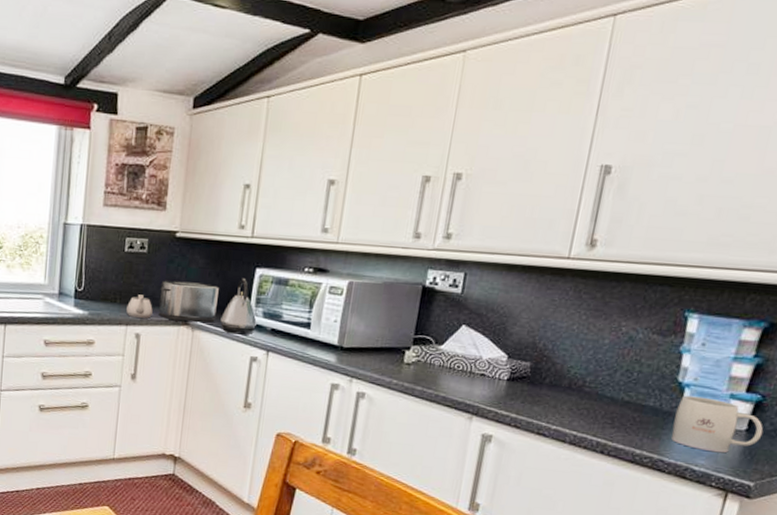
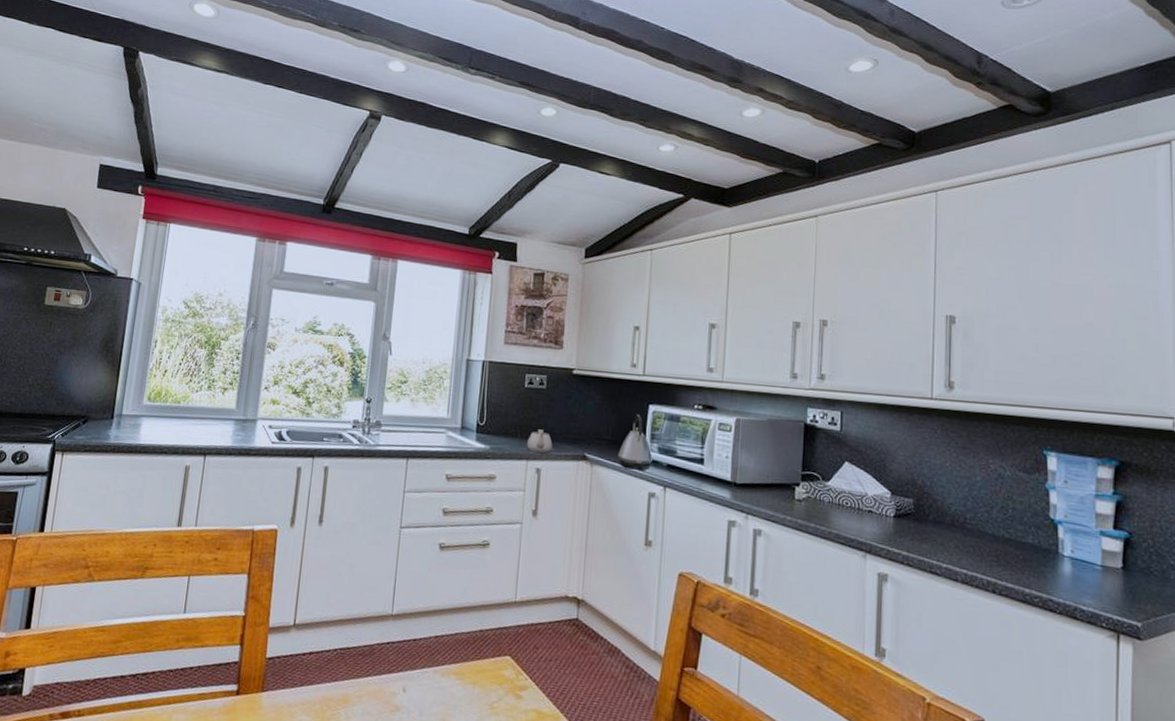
toaster: present [158,280,219,323] -> none [557,415,615,458]
mug: present [671,395,764,454] -> none [1054,532,1138,592]

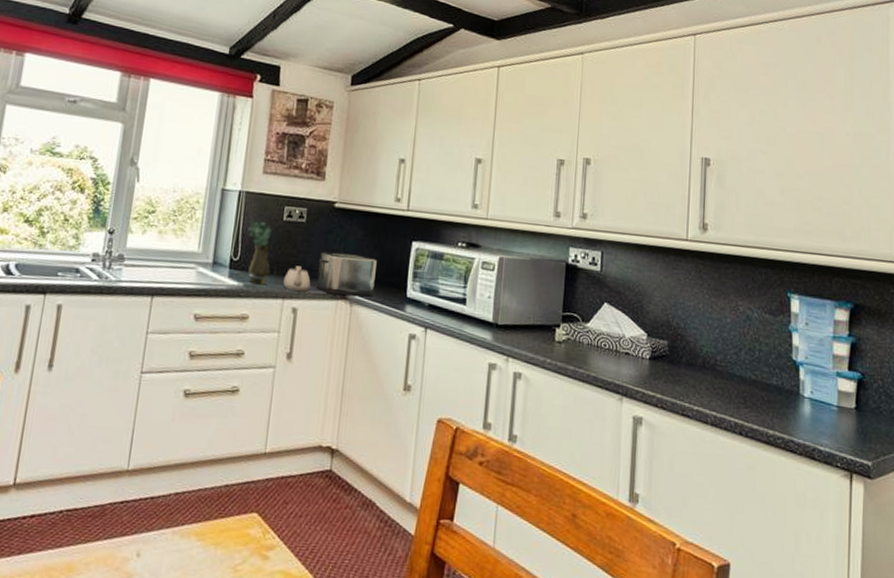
vase: none [492,385,515,448] -> present [248,217,271,285]
toaster: none [557,415,615,458] -> present [316,251,377,298]
kettle: present [618,414,653,471] -> none [378,250,414,311]

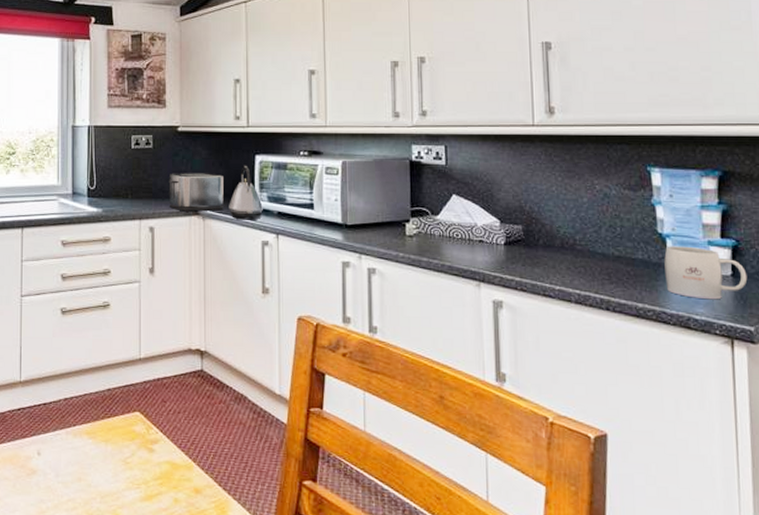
vase: present [248,217,271,285] -> none [101,148,125,209]
teapot: present [282,266,311,292] -> none [137,188,163,212]
kettle: none [378,250,414,311] -> present [229,165,263,220]
mug: none [796,374,869,432] -> present [664,246,748,300]

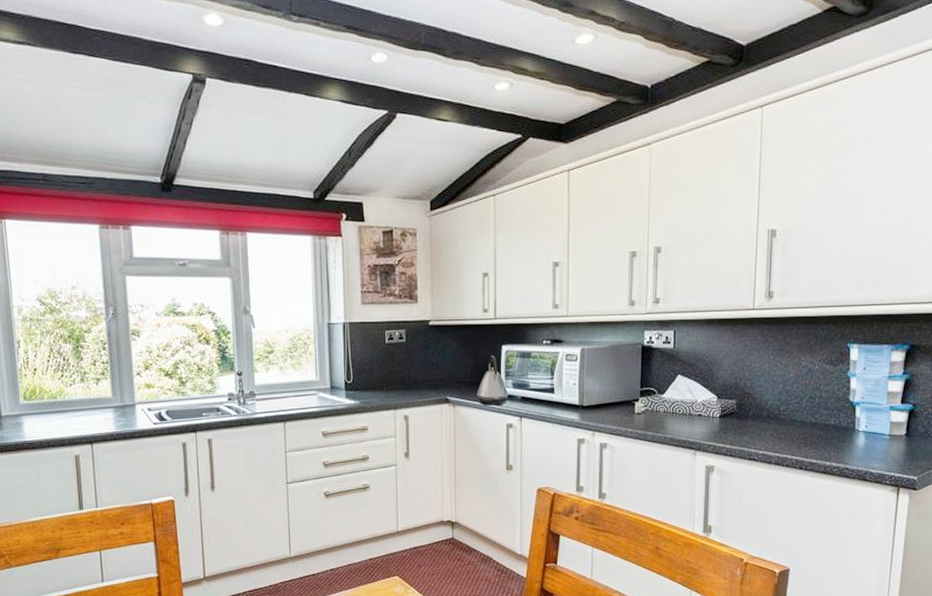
toaster: present [168,173,224,212] -> none [421,364,472,400]
mug: present [664,246,748,300] -> none [851,412,918,456]

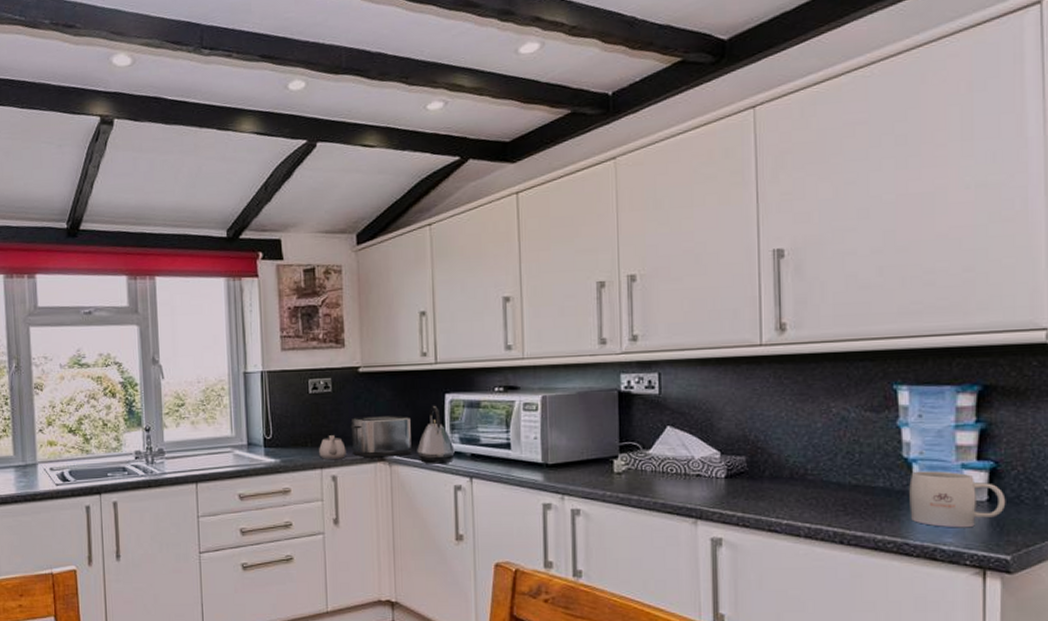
teapot: none [392,380,417,402] -> present [318,435,346,460]
toaster: none [421,364,472,400] -> present [350,415,412,458]
mug: none [851,412,918,456] -> present [909,471,1006,528]

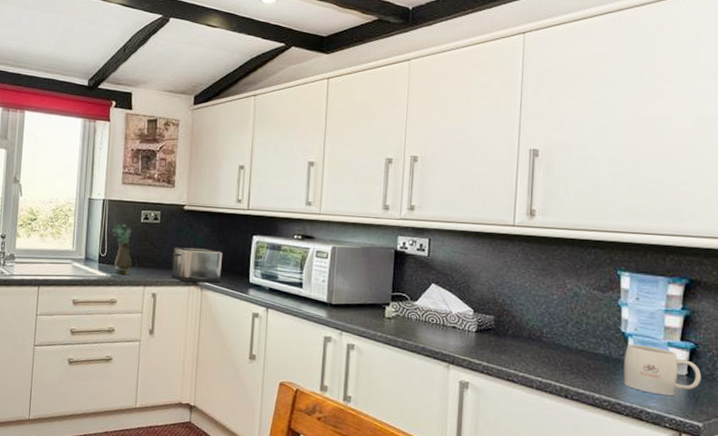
vase: none [276,395,304,459] -> present [112,220,132,276]
teapot: present [318,435,346,460] -> none [143,259,166,280]
kettle: present [417,405,455,464] -> none [225,244,256,294]

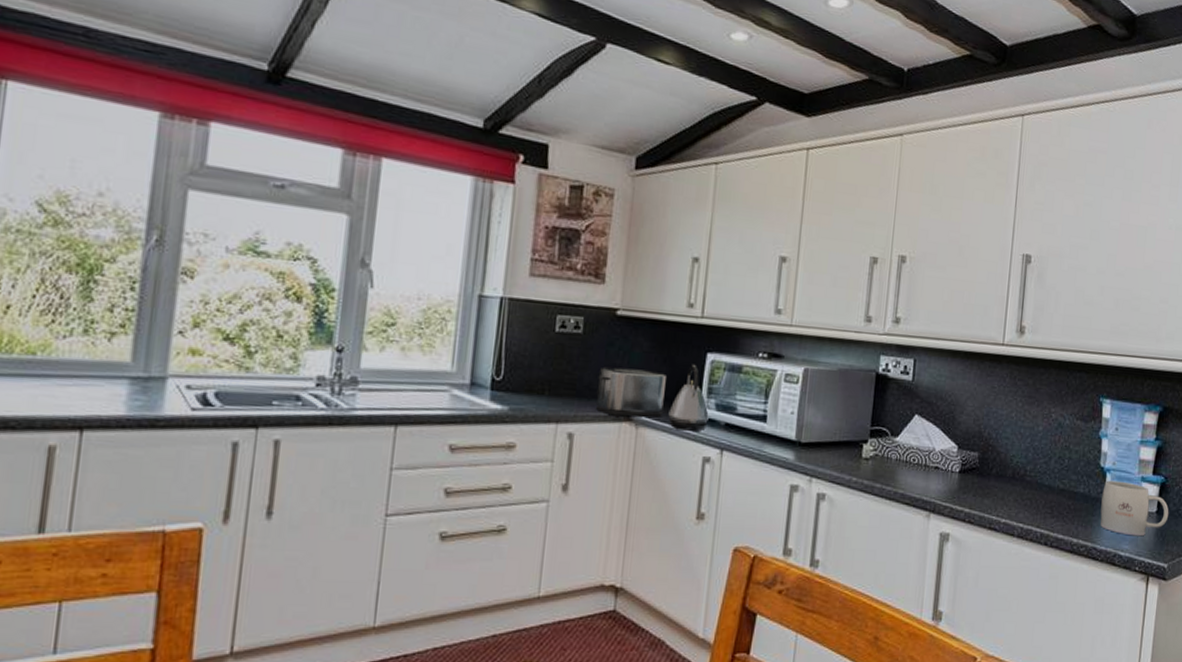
vase: present [112,220,132,276] -> none [513,328,541,408]
kettle: none [225,244,256,294] -> present [668,364,709,432]

